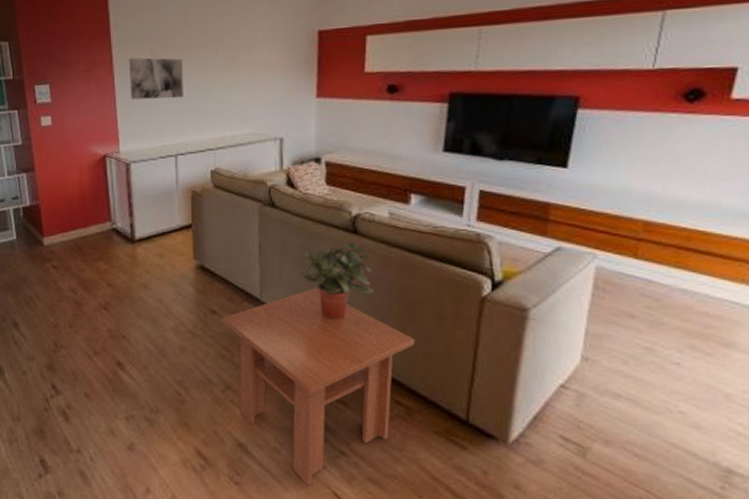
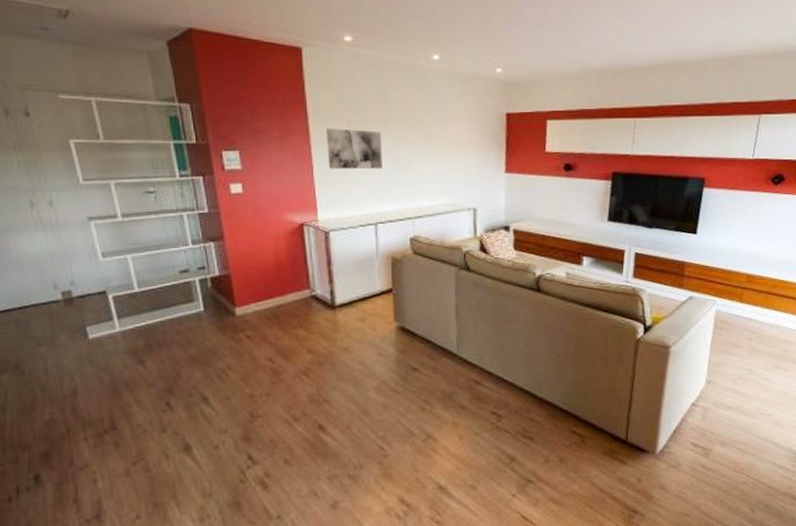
coffee table: present [222,288,416,486] -> none [422,341,587,514]
potted plant: present [298,241,374,320] -> none [491,298,555,368]

